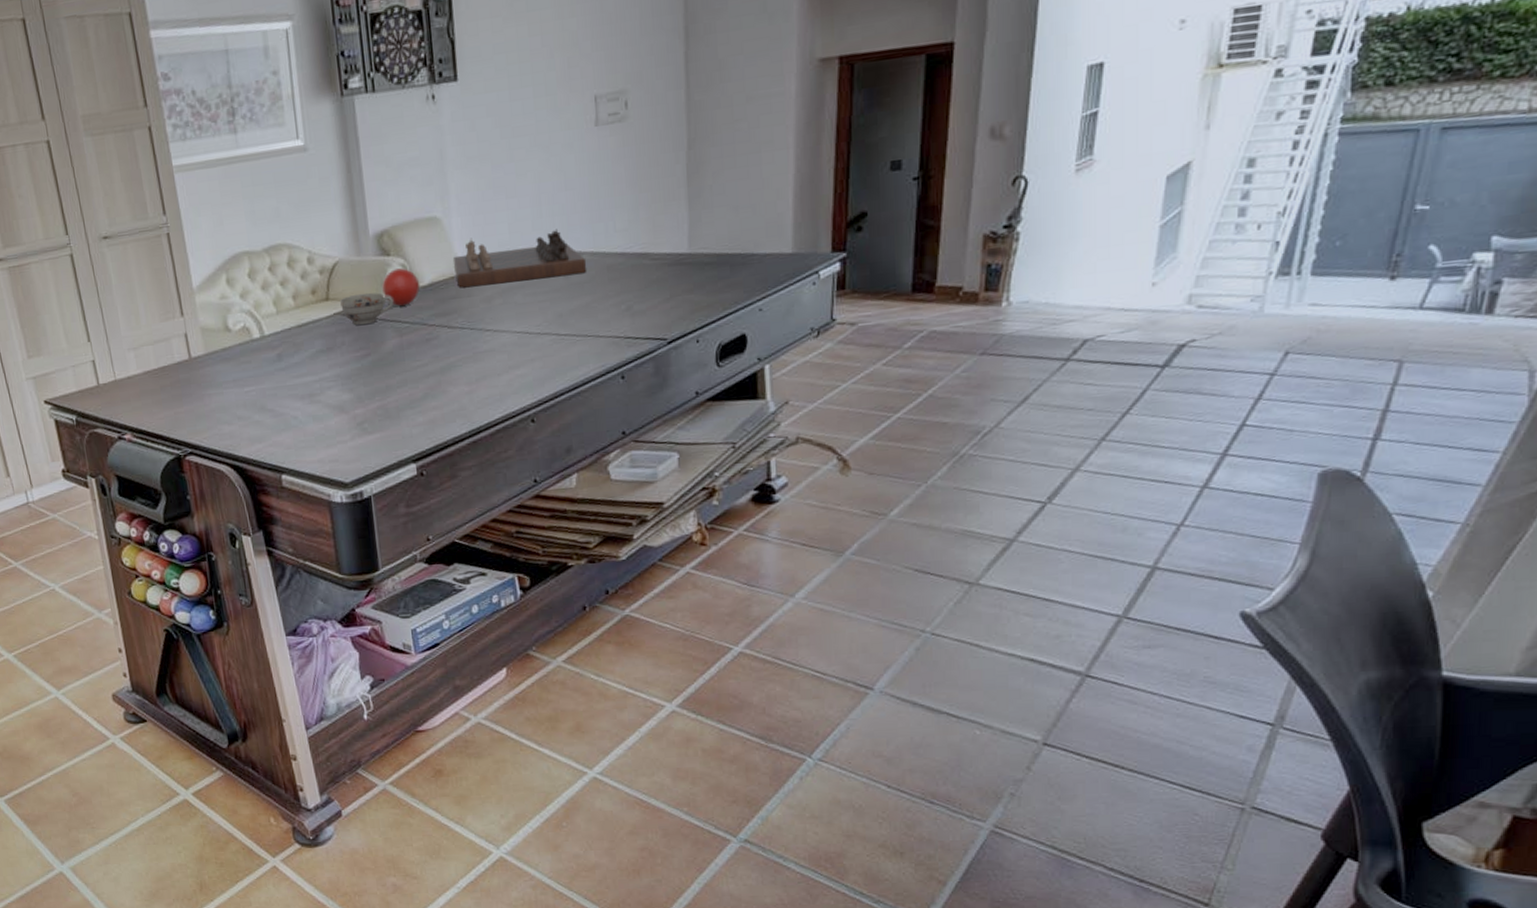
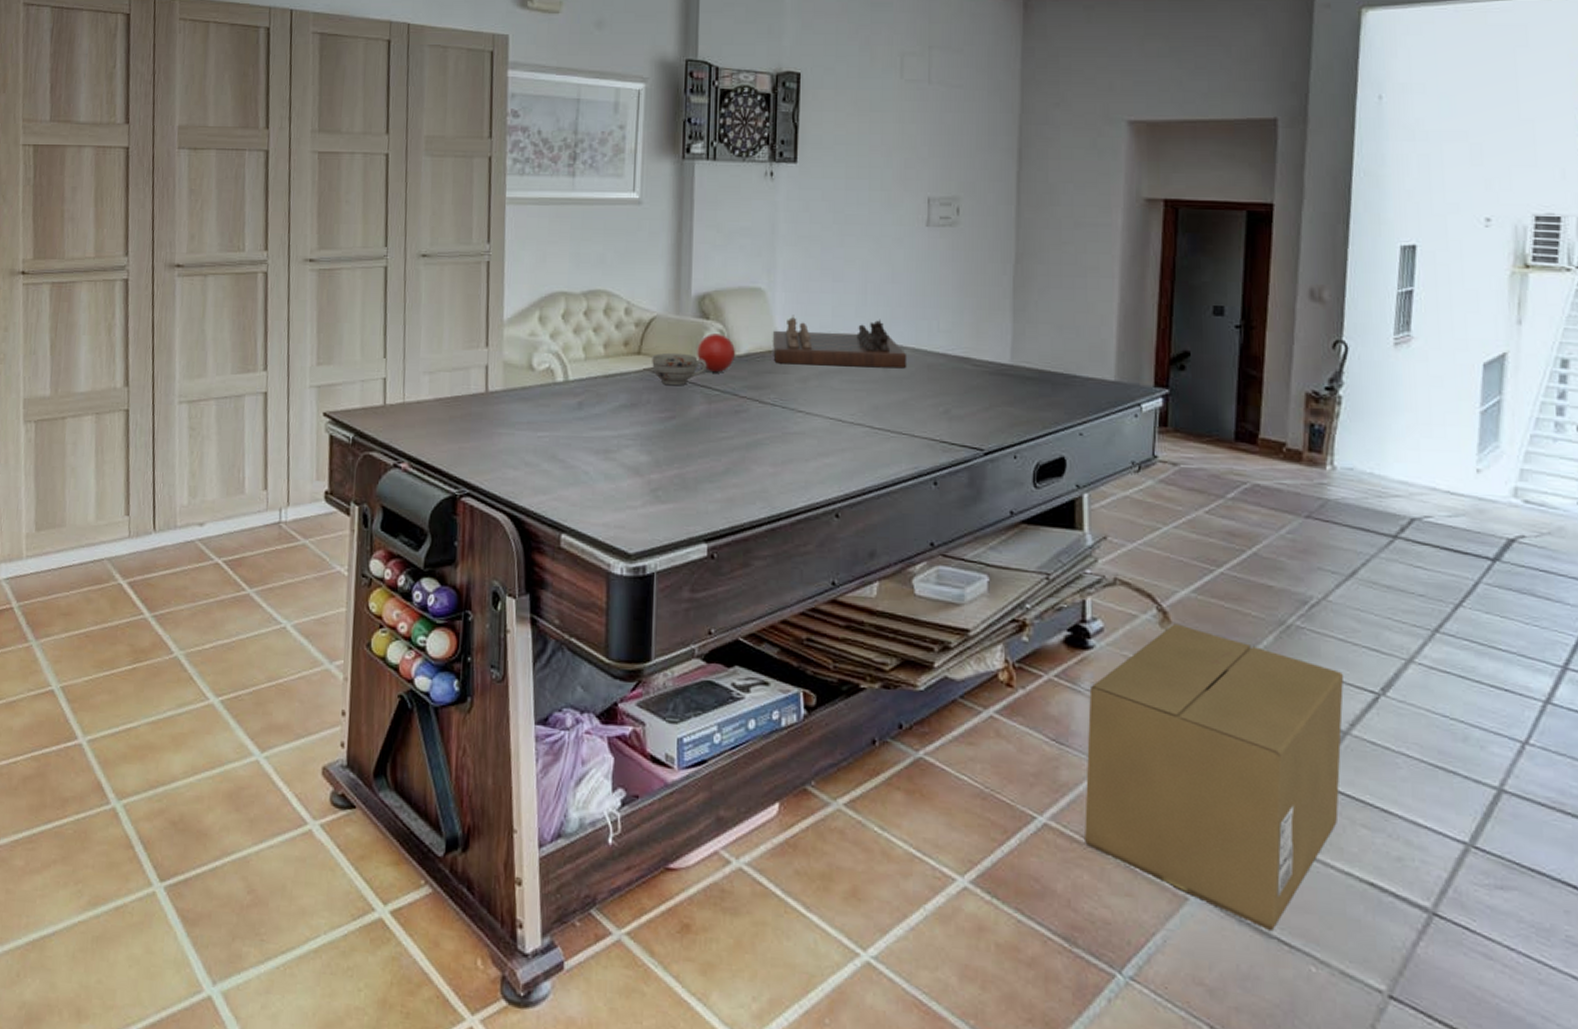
box: none [775,469,1012,708] -> present [1085,623,1344,930]

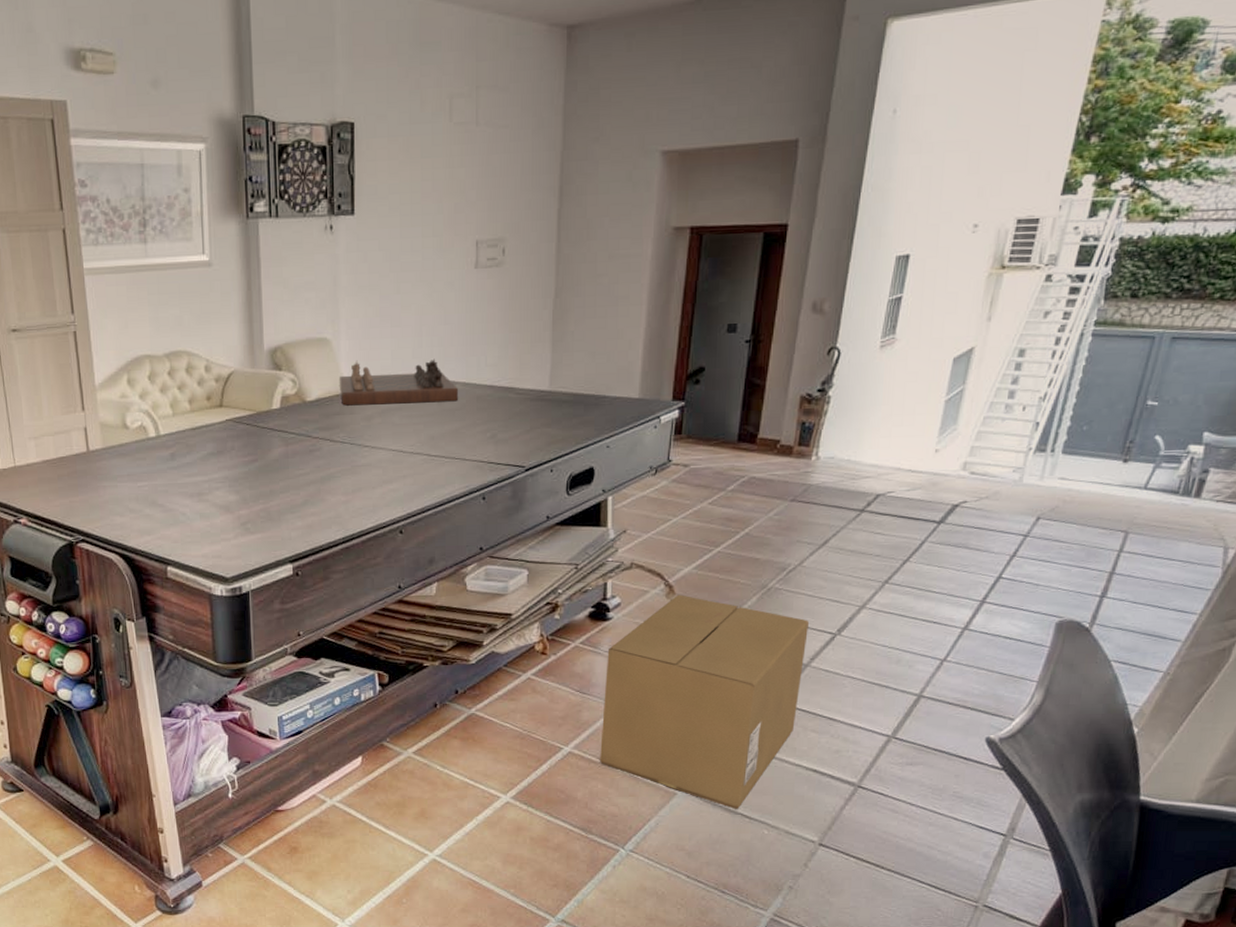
teacup: present [652,352,707,386] -> none [233,403,282,433]
ball: present [697,333,735,373] -> none [272,383,307,418]

